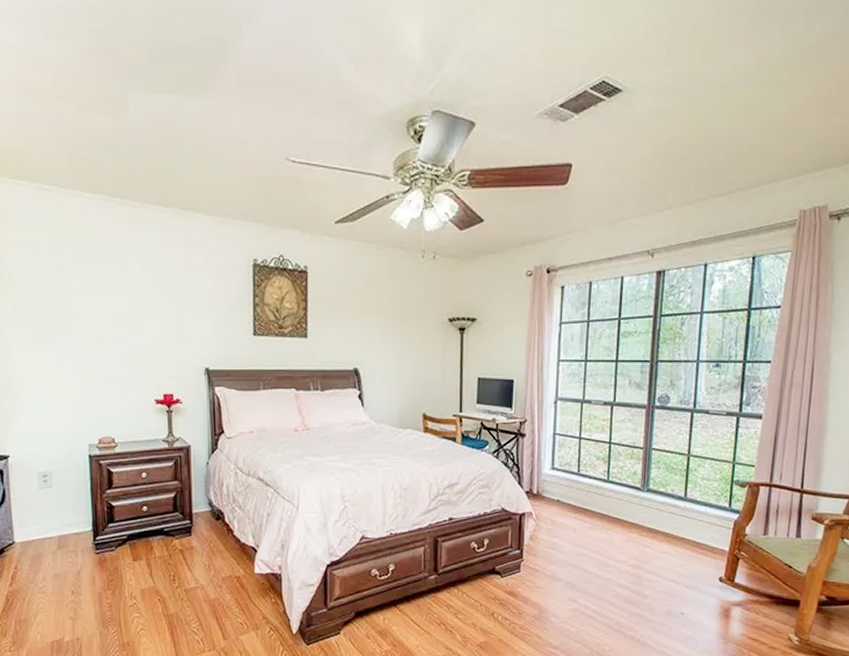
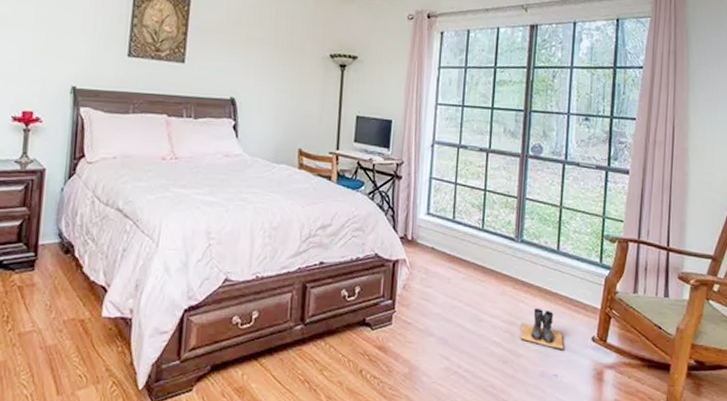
boots: none [646,552,690,591] -> present [519,308,564,351]

